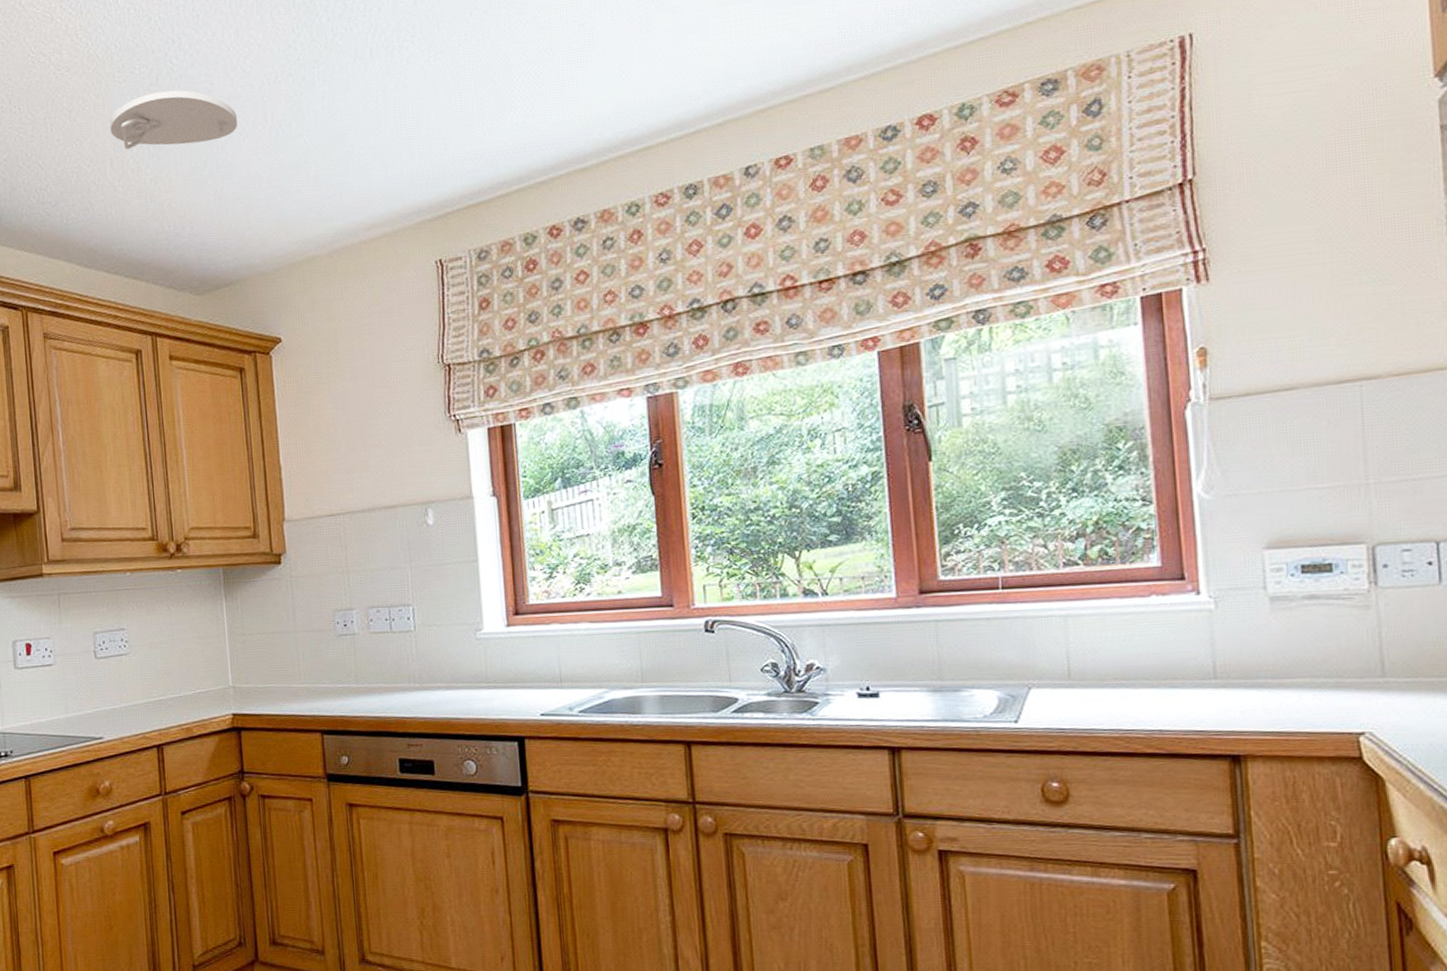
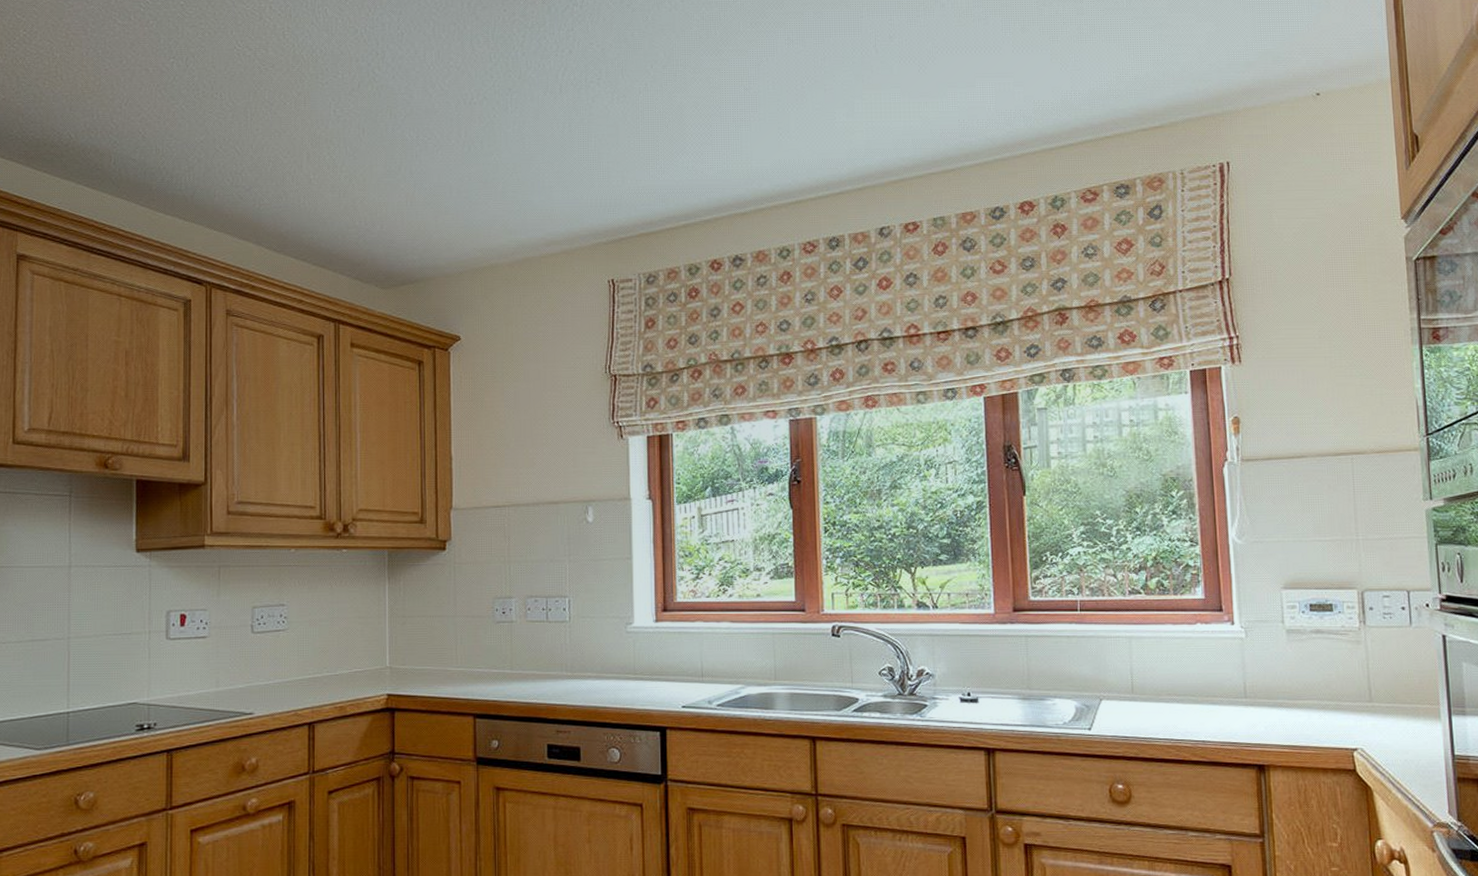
smoke detector: present [109,90,238,150] -> none [309,97,433,148]

